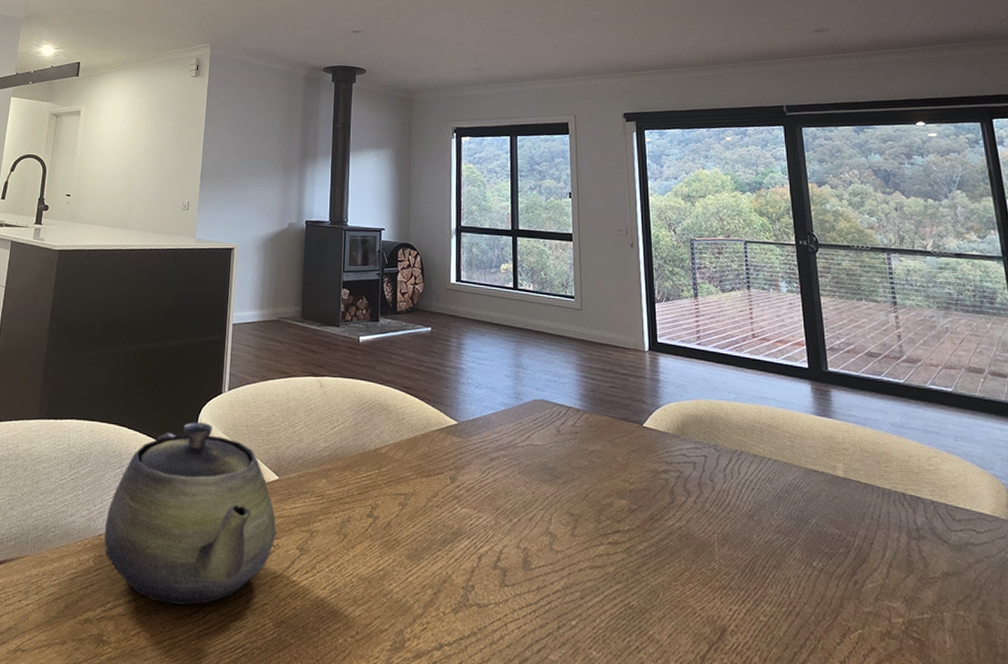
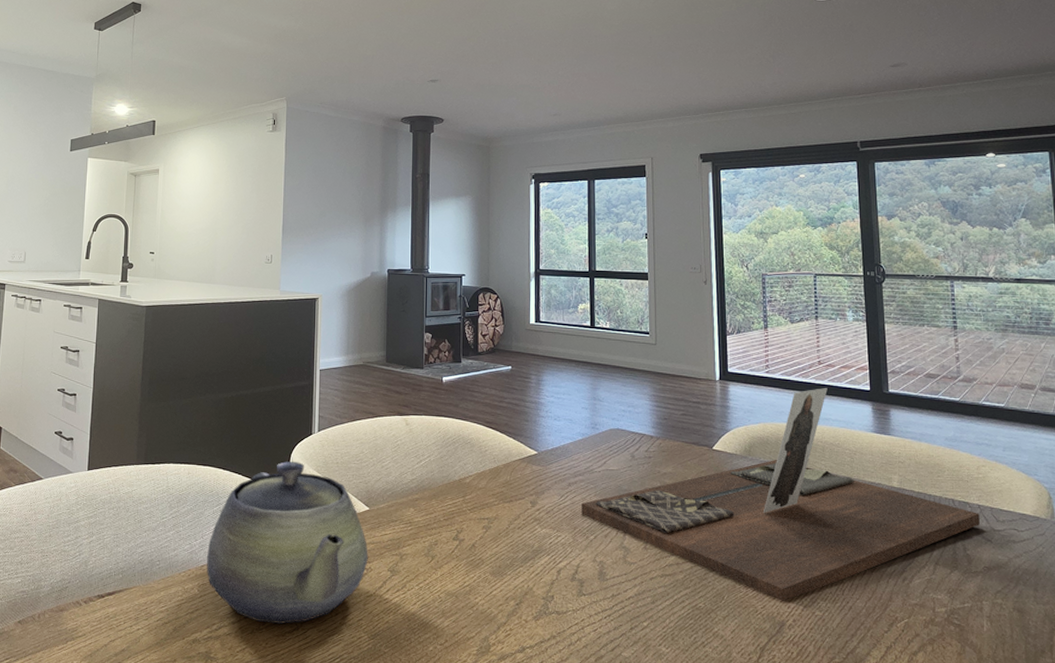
decorative tray: none [504,363,934,603] -> present [581,388,980,601]

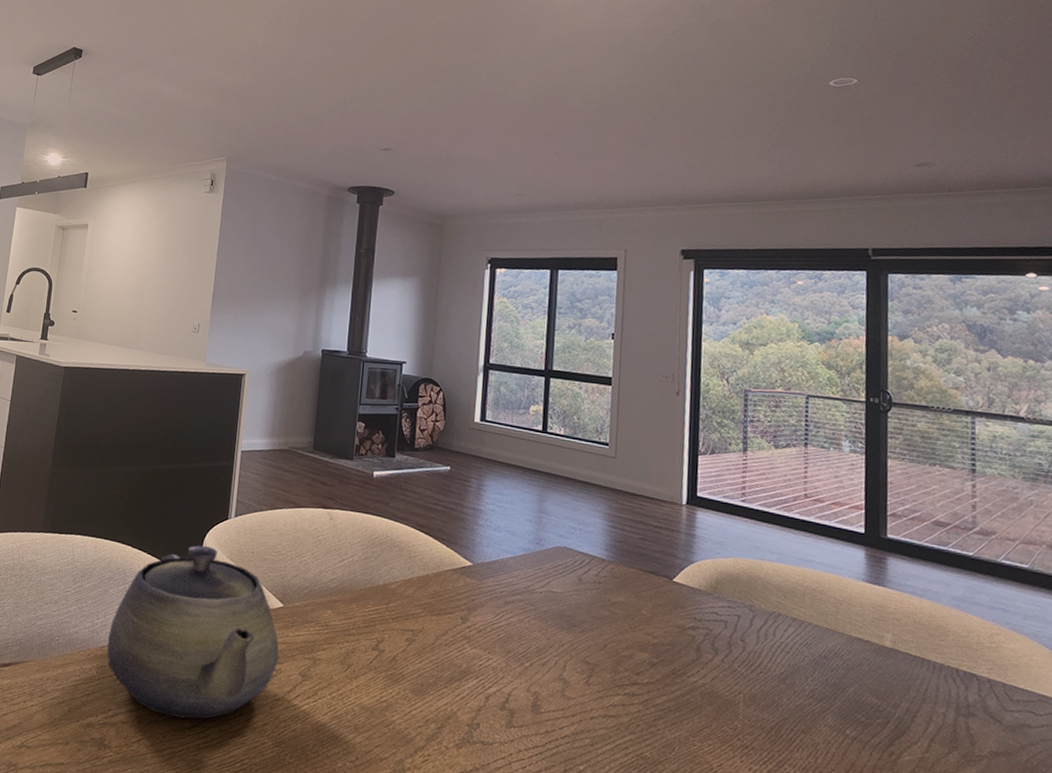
decorative tray: present [581,388,980,601] -> none [517,525,989,762]

